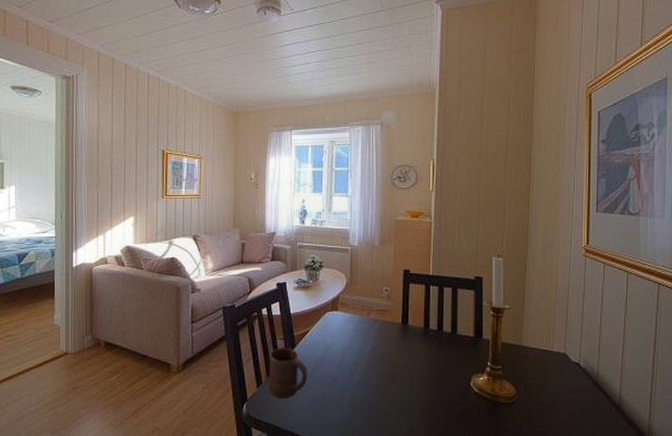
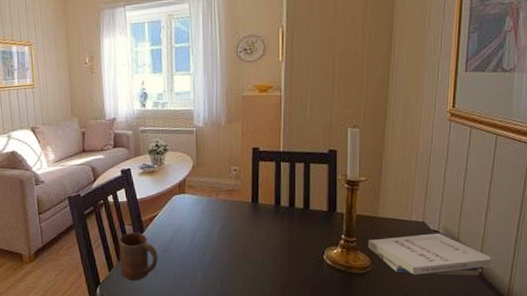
books: none [512,365,635,412] -> present [367,233,496,276]

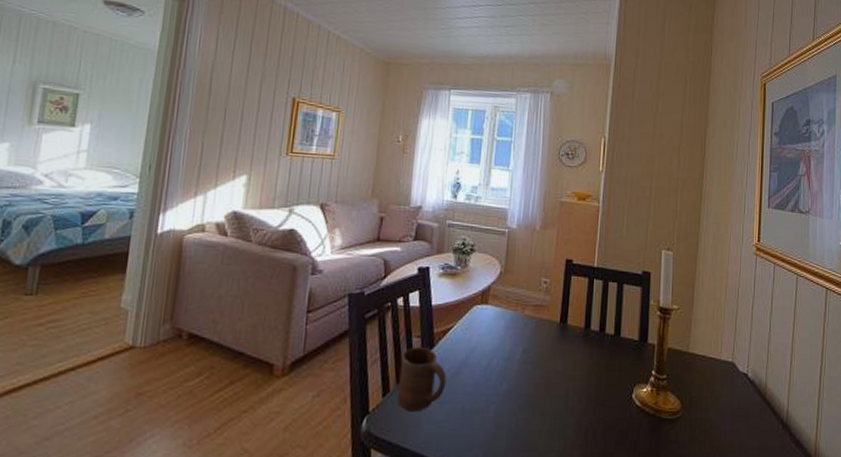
books: present [367,233,496,276] -> none [678,376,802,430]

